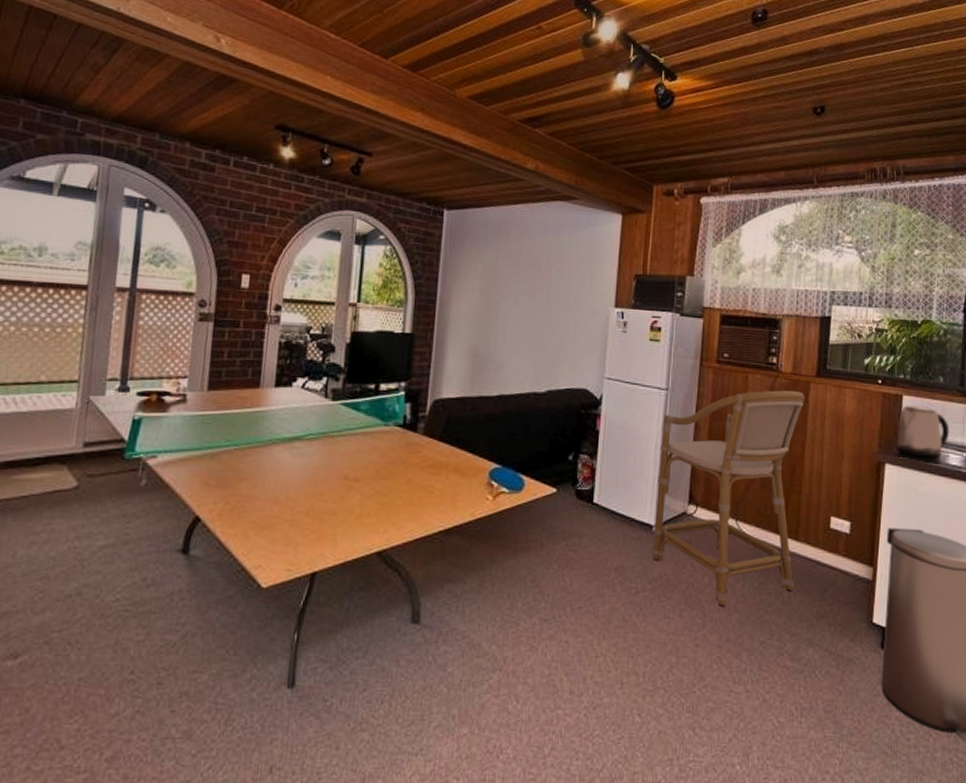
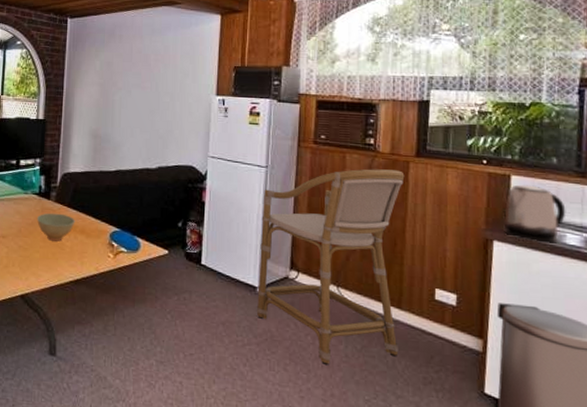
bowl: none [399,448,448,483] -> present [36,213,75,242]

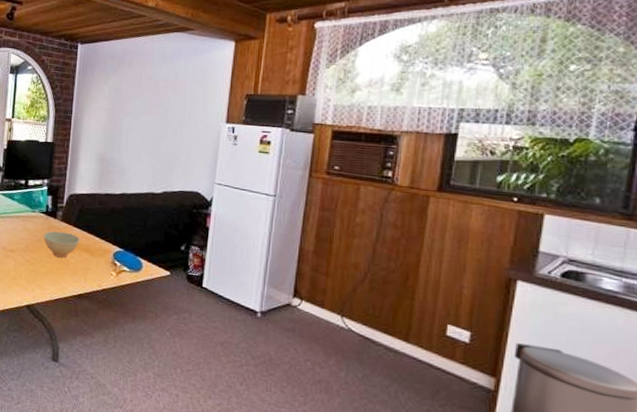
bar stool: present [256,169,405,365] -> none [256,201,423,390]
kettle: present [503,185,566,244] -> none [530,224,605,287]

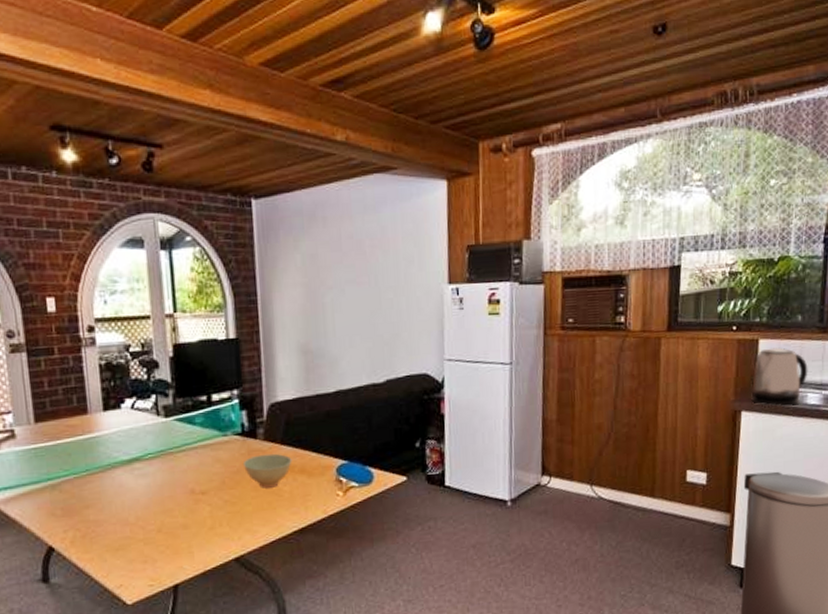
kettle: none [530,224,605,287] -> present [751,347,808,408]

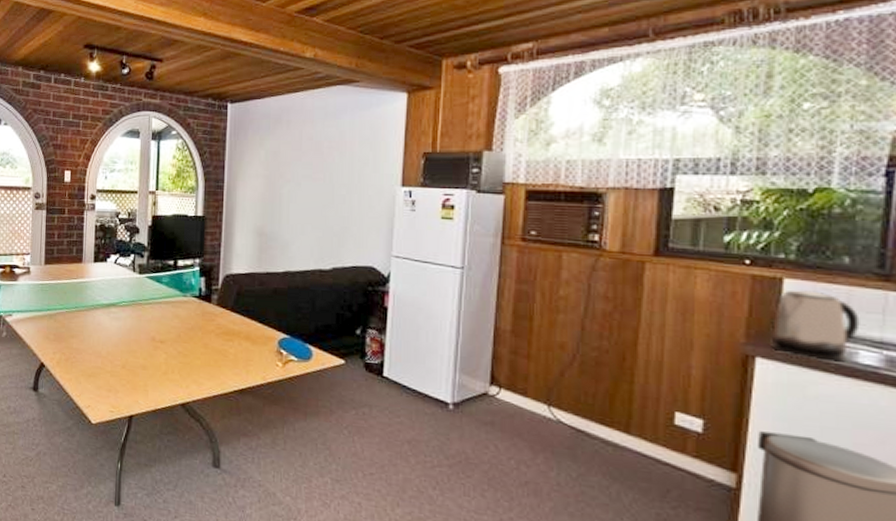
bowl: present [242,453,292,488] -> none [196,317,239,348]

